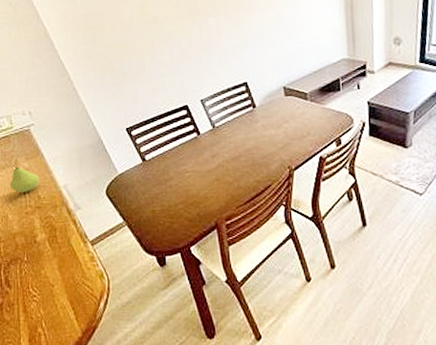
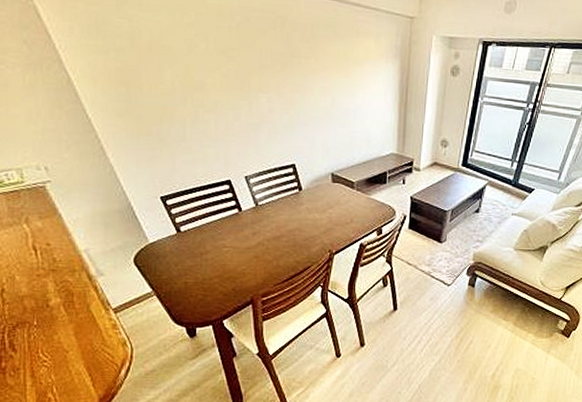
fruit: present [10,165,40,193] -> none [19,223,55,253]

